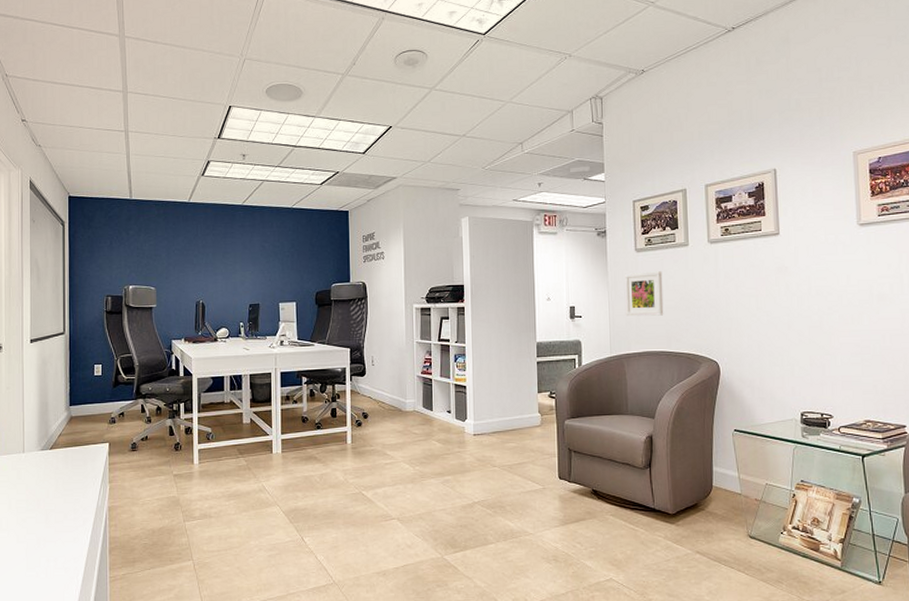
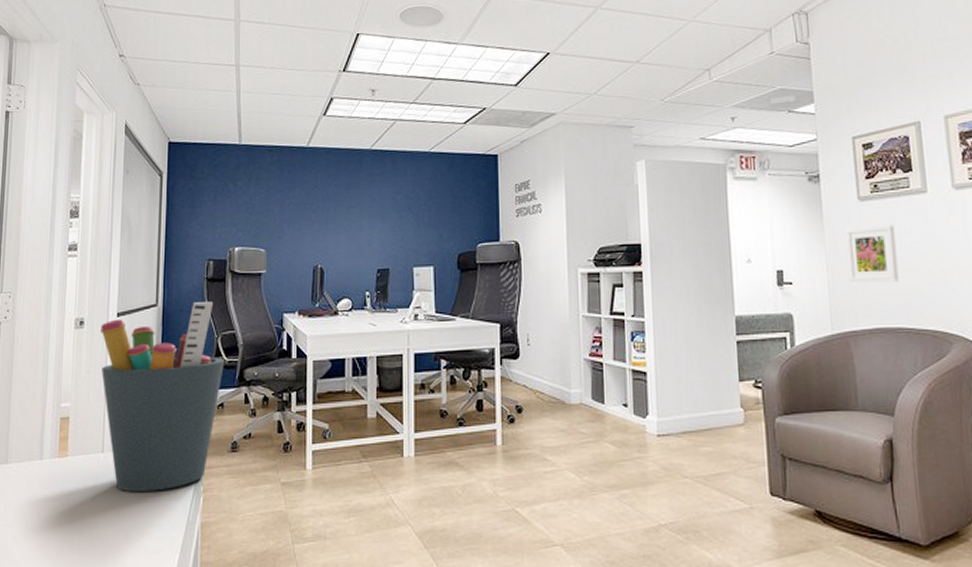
pen holder: none [17,330,124,483] -> present [101,302,225,491]

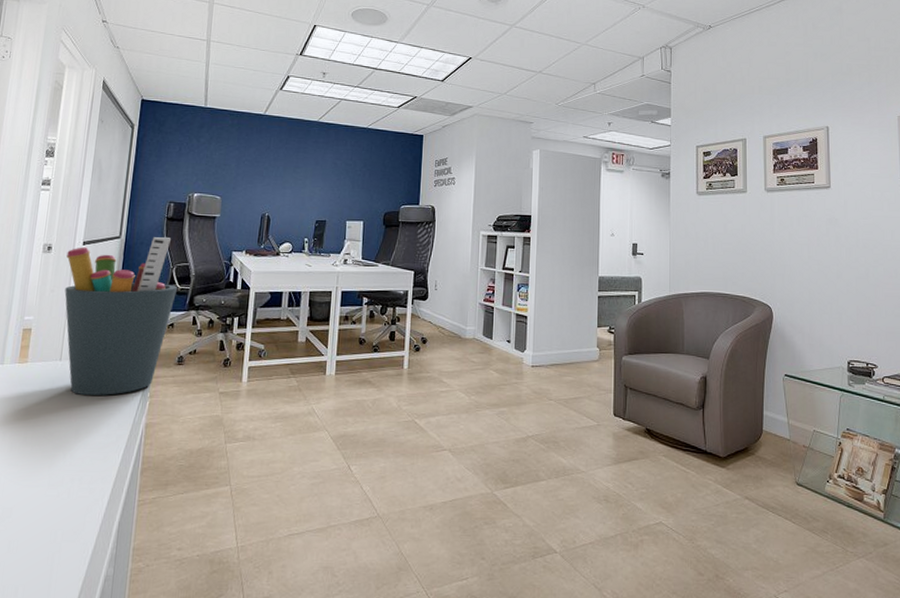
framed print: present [846,225,900,283] -> none [685,214,722,258]

